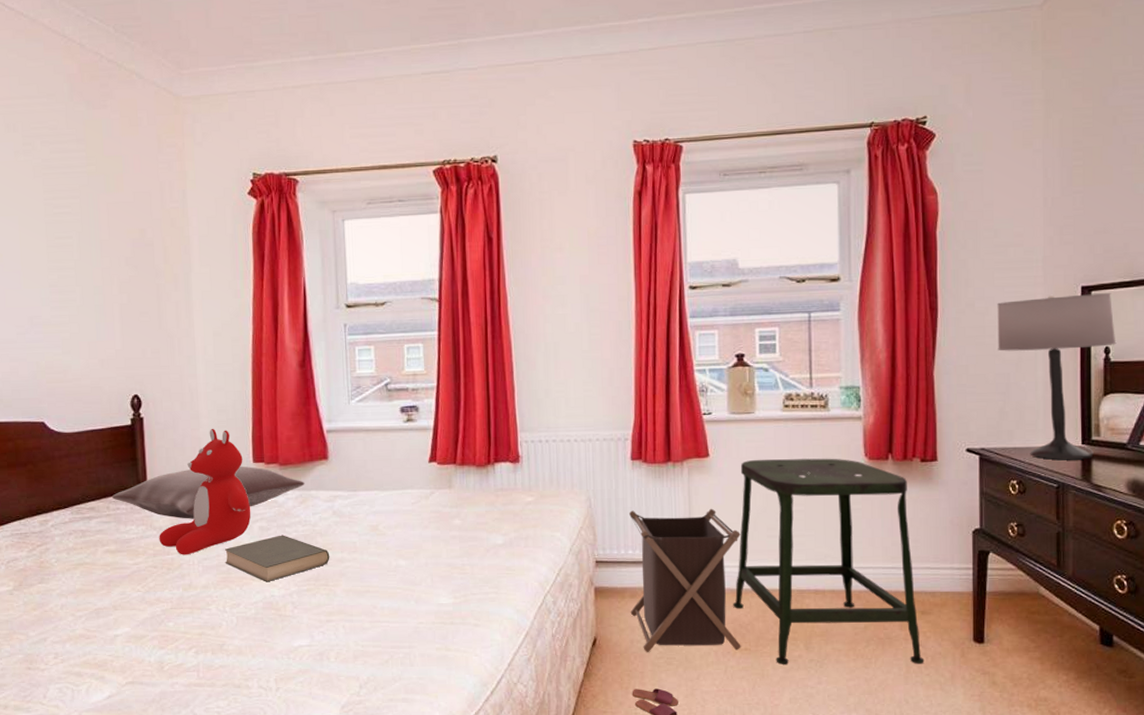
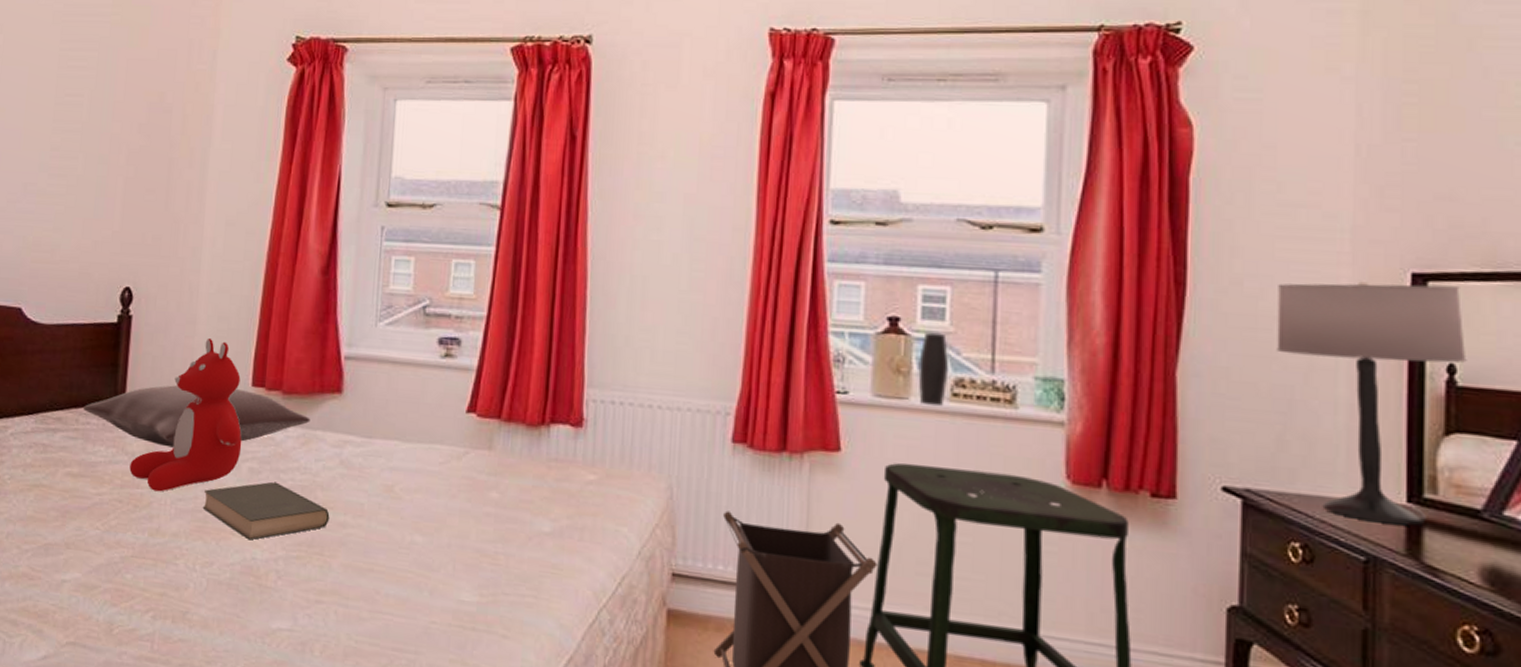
vase: none [759,362,781,416] -> present [918,332,950,407]

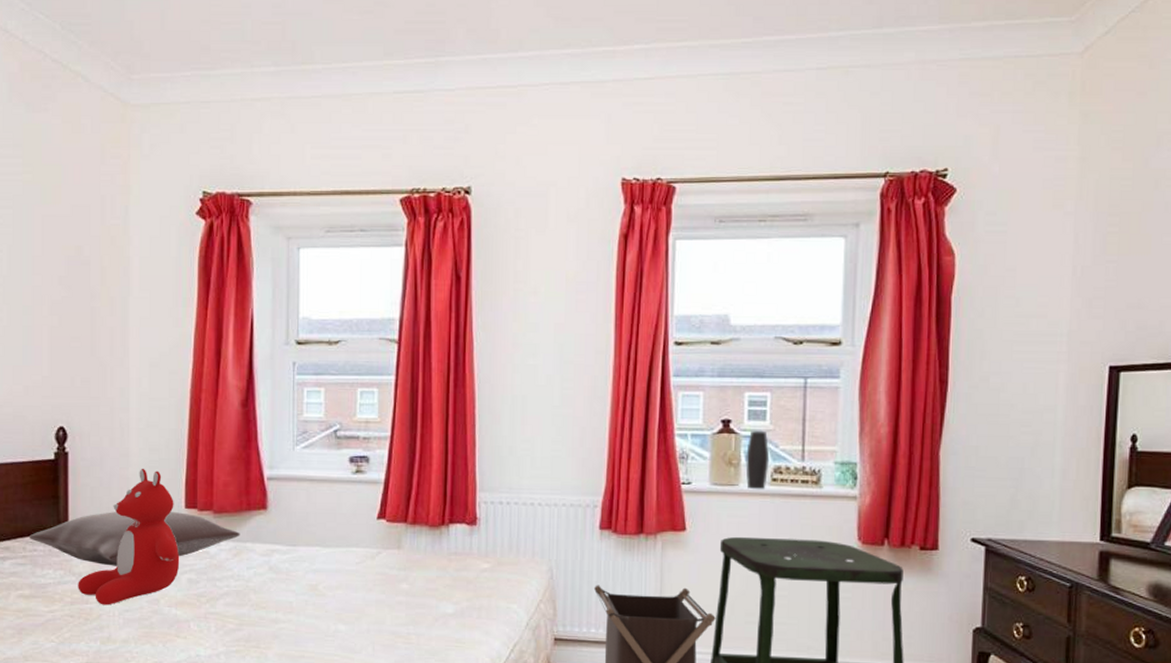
book: present [202,481,330,541] -> none [148,589,263,640]
table lamp: present [1277,280,1467,527] -> none [1012,373,1145,558]

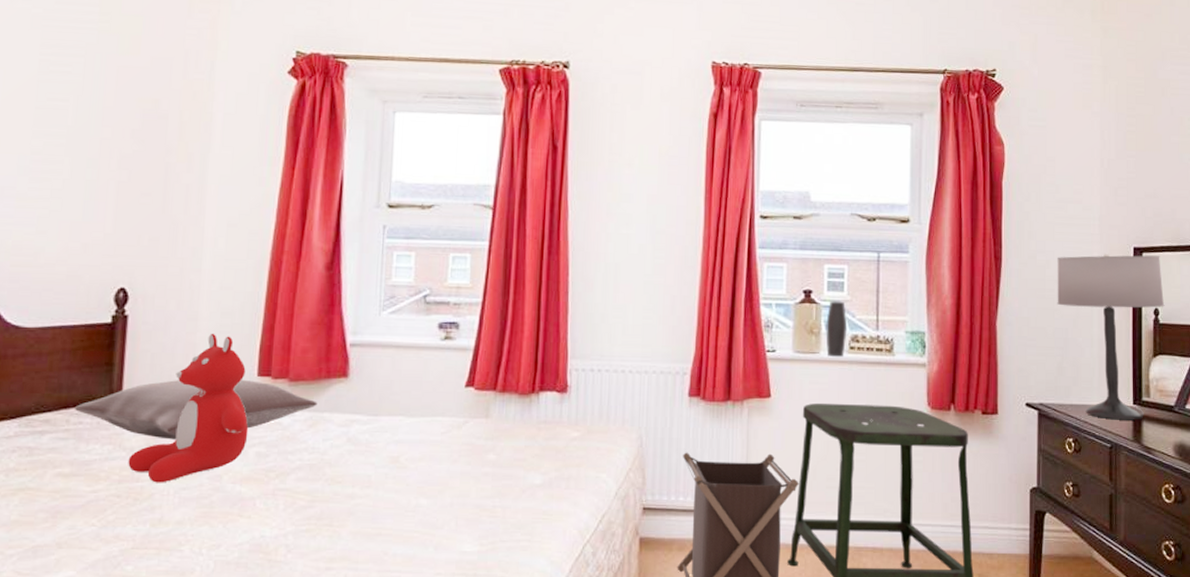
table lamp: none [1012,373,1145,558] -> present [1057,253,1165,420]

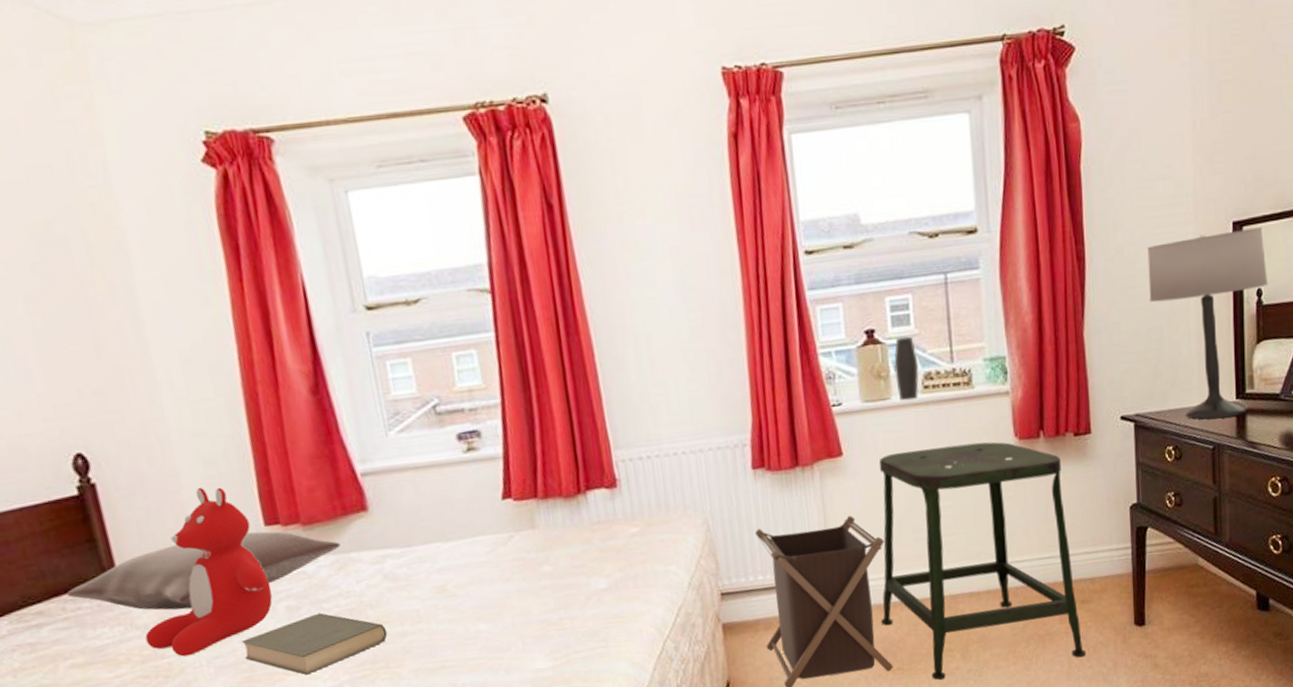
book: none [208,463,338,520] -> present [242,613,388,675]

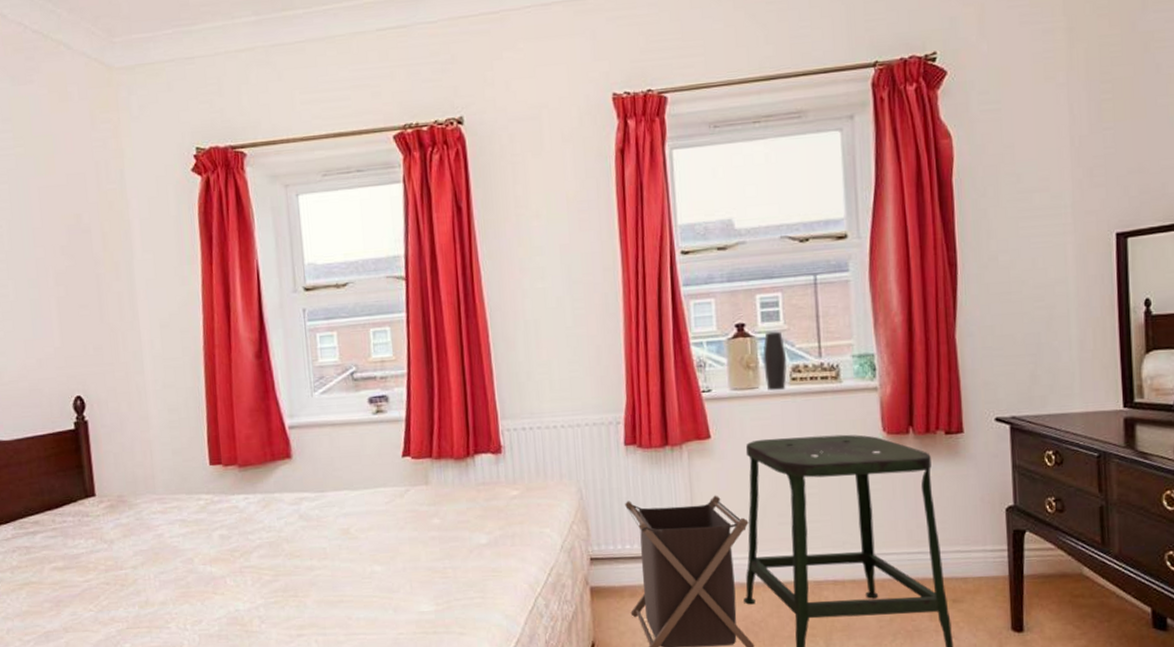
pillow: present [66,531,341,610] -> none [56,469,268,530]
teddy bear: present [145,487,272,657] -> none [110,429,210,570]
book: present [242,613,388,675] -> none [183,543,298,596]
table lamp: present [1147,227,1269,420] -> none [1023,239,1158,427]

